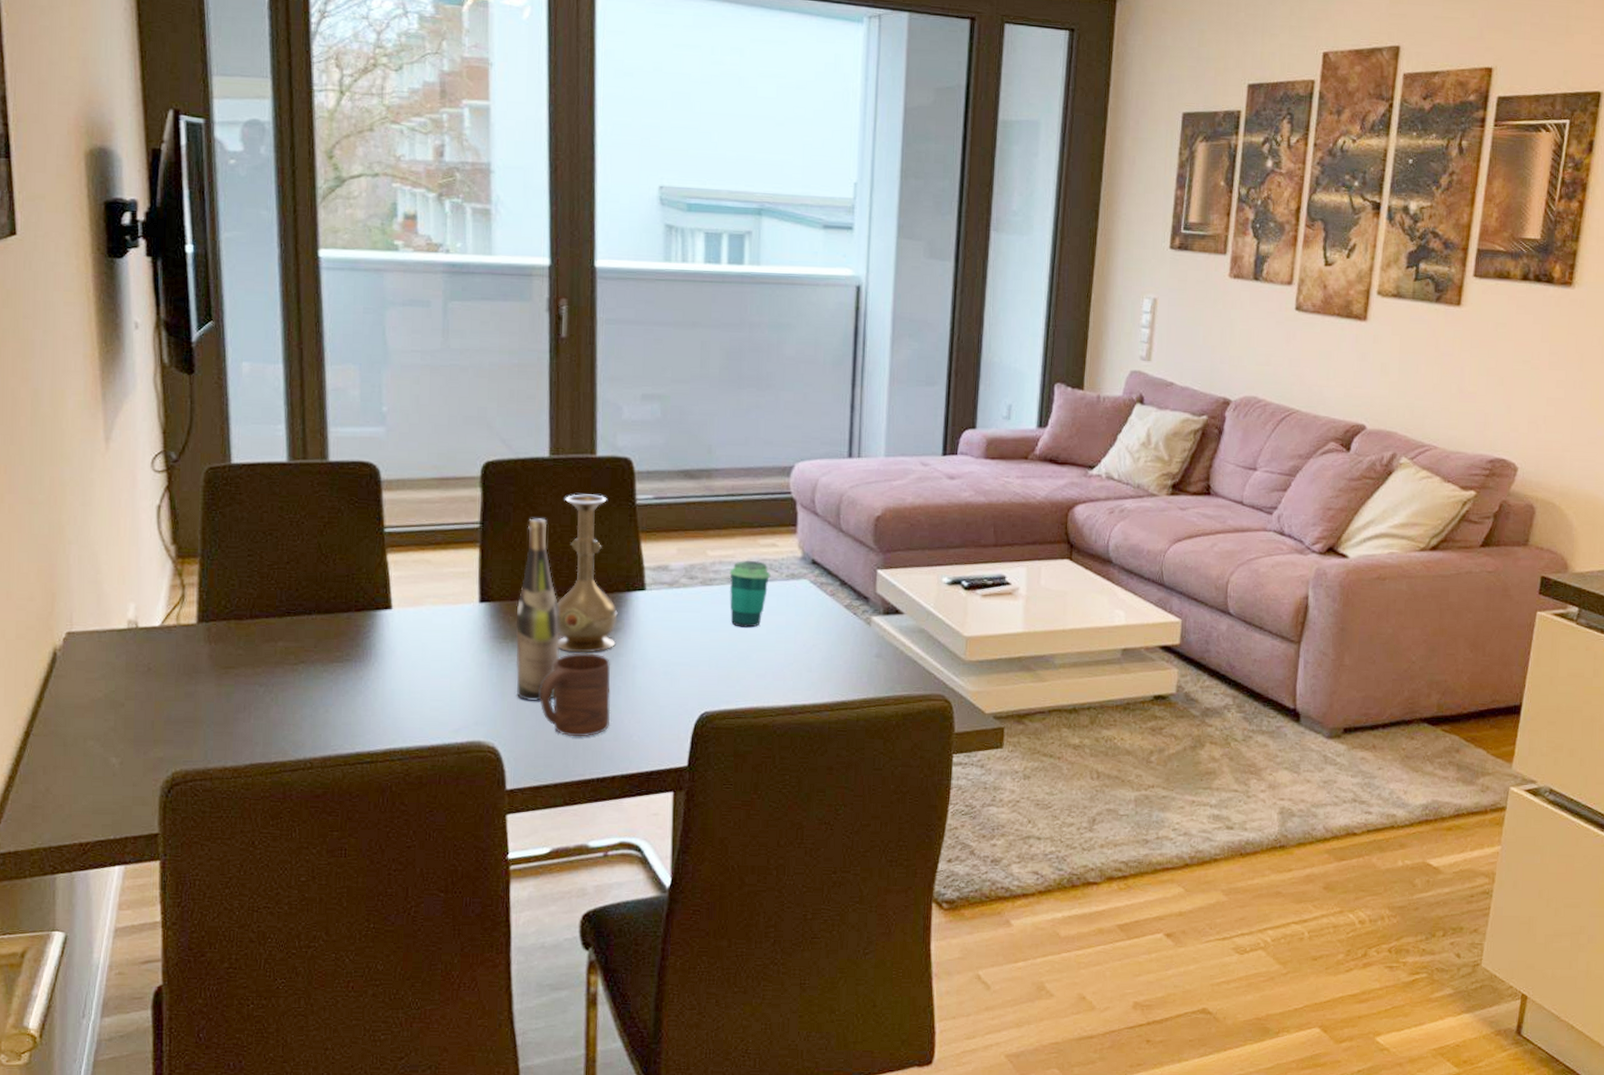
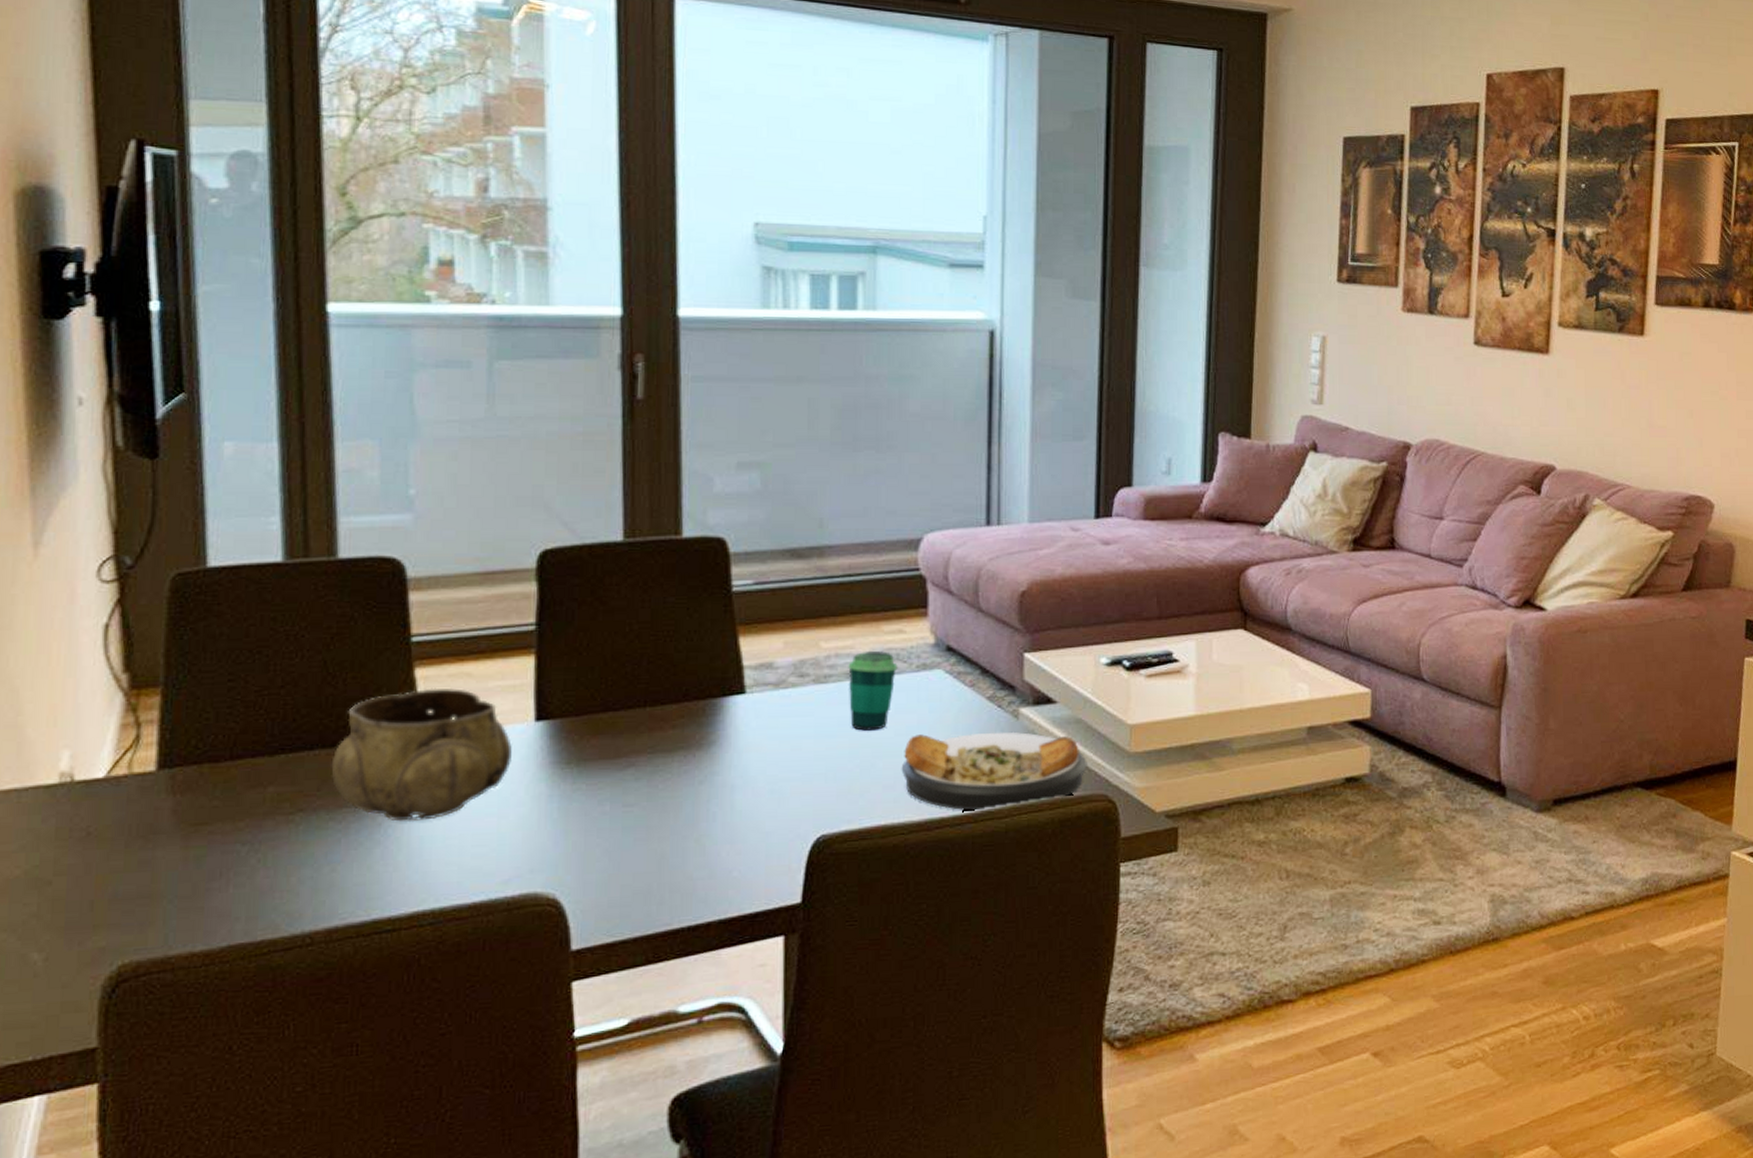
decorative bowl: none [324,570,461,677] -> present [331,688,512,822]
wine bottle: present [515,518,560,701] -> none [582,615,639,838]
cup: present [539,653,611,737] -> none [613,774,704,879]
vase: present [557,494,618,653] -> none [635,583,711,774]
plate: none [771,633,928,702] -> present [901,731,1087,812]

